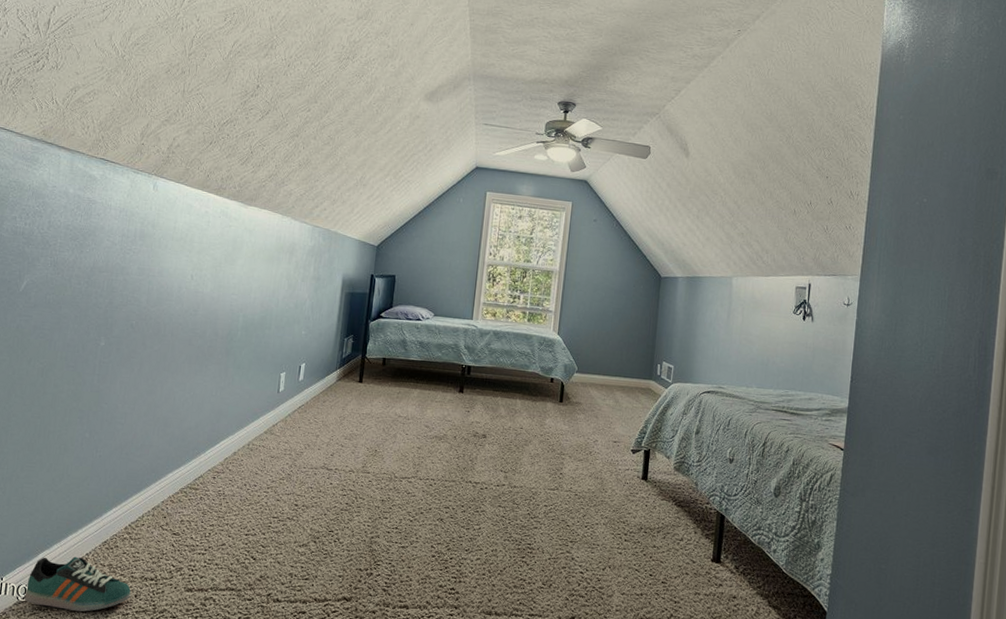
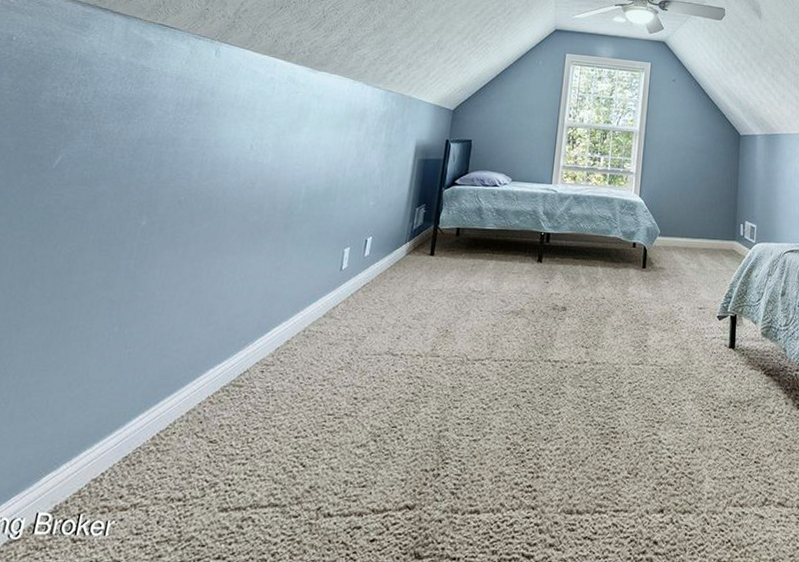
sneaker: present [24,556,131,612] -> none [17,477,153,547]

